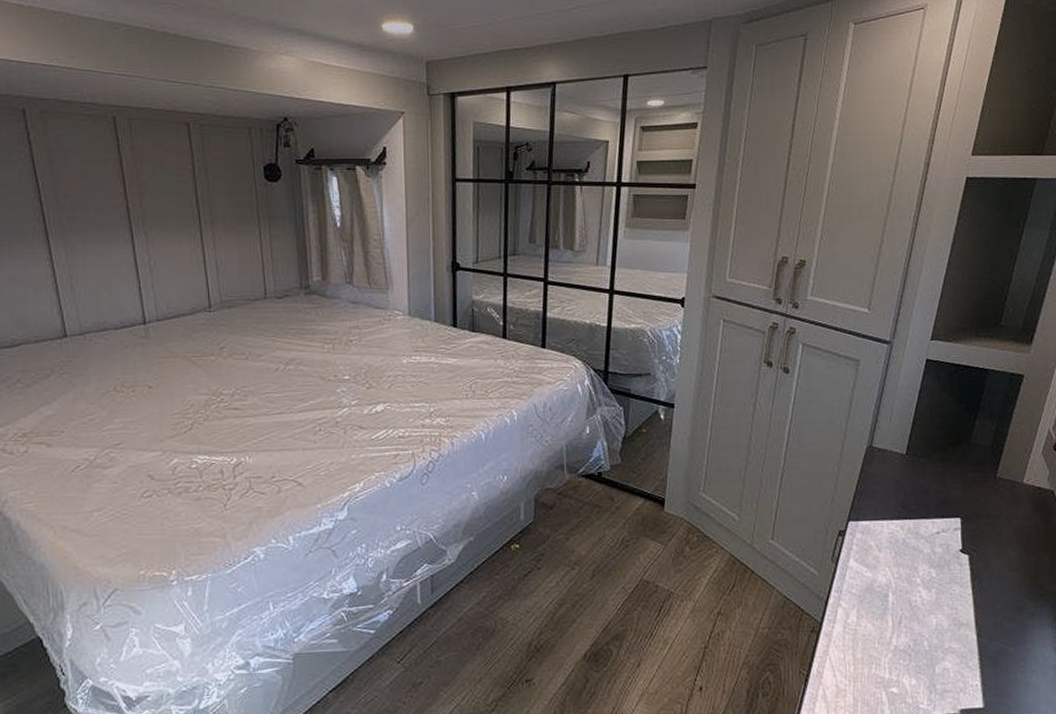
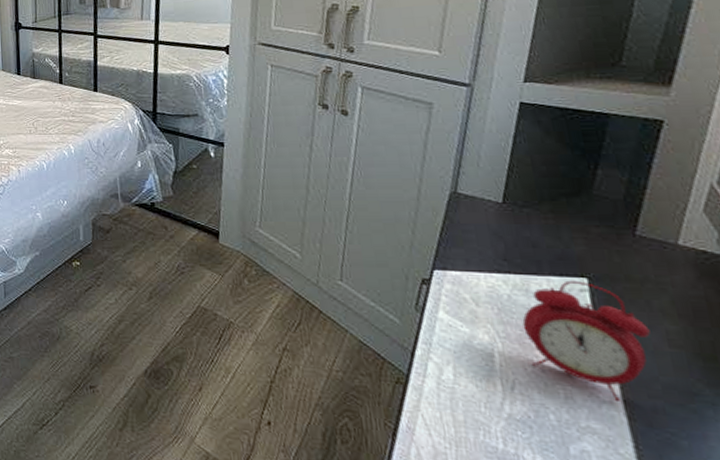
alarm clock: none [912,521,998,622] -> present [522,280,651,401]

